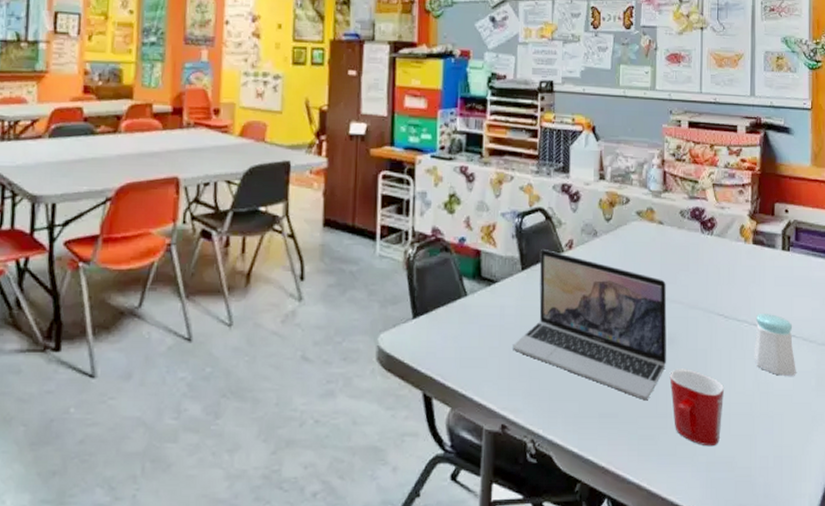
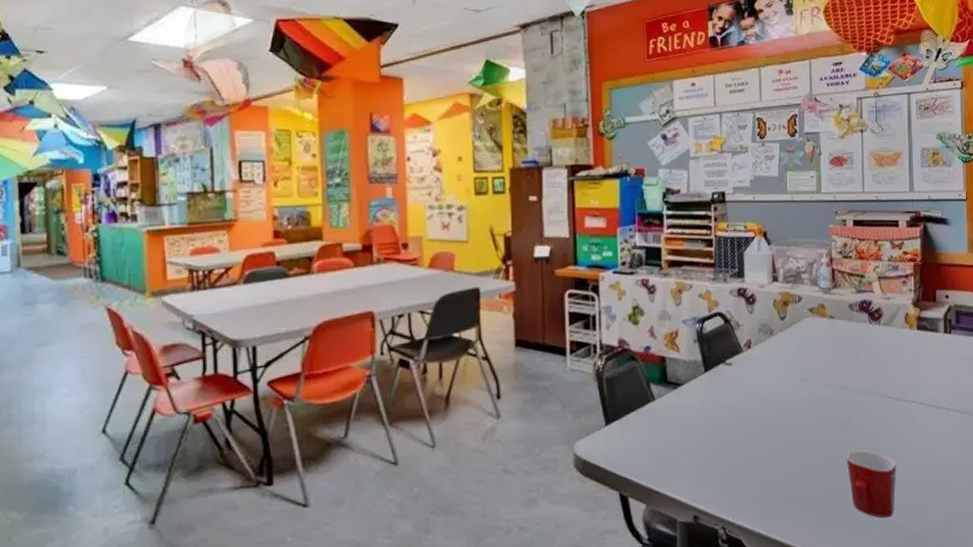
laptop: present [513,250,667,399] -> none [700,351,843,481]
salt shaker: present [754,312,796,376] -> none [922,392,961,448]

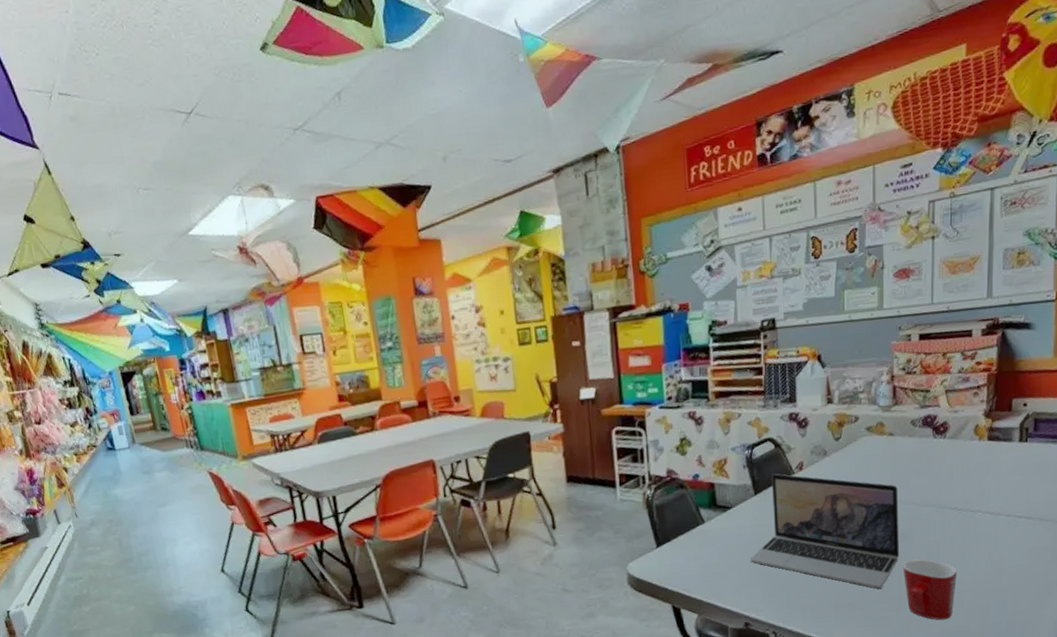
laptop: none [700,351,843,481] -> present [751,474,900,589]

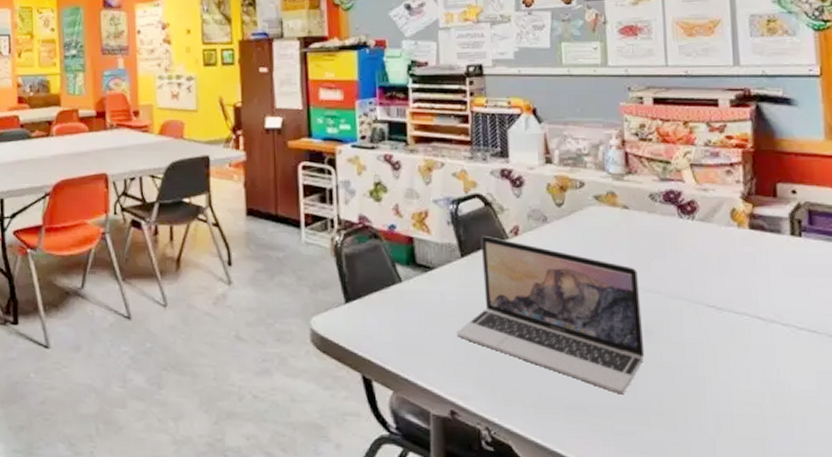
mug: present [902,558,957,620] -> none [649,362,723,448]

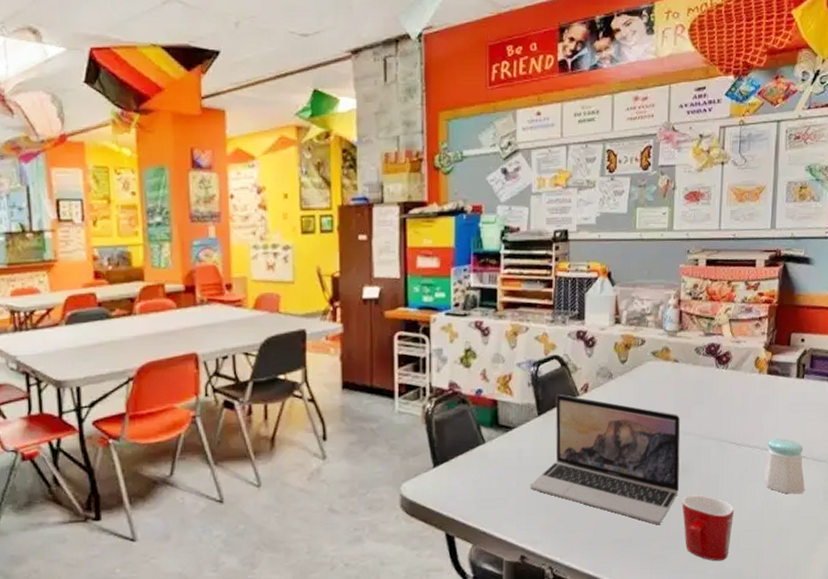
mug: none [649,362,723,448] -> present [681,494,734,561]
salt shaker: none [759,305,821,376] -> present [764,437,805,494]

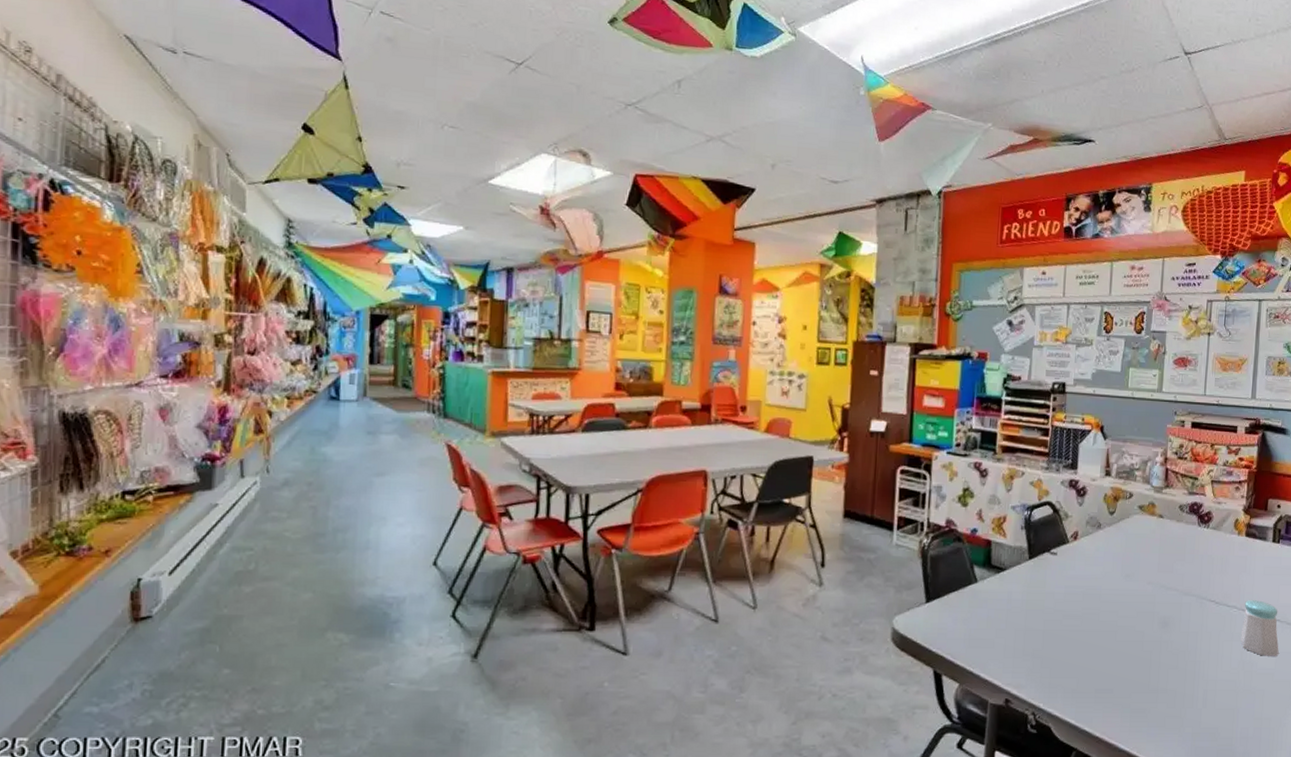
laptop: present [530,395,681,524] -> none [1018,540,1163,677]
mug: present [681,494,734,561] -> none [1162,649,1212,719]

